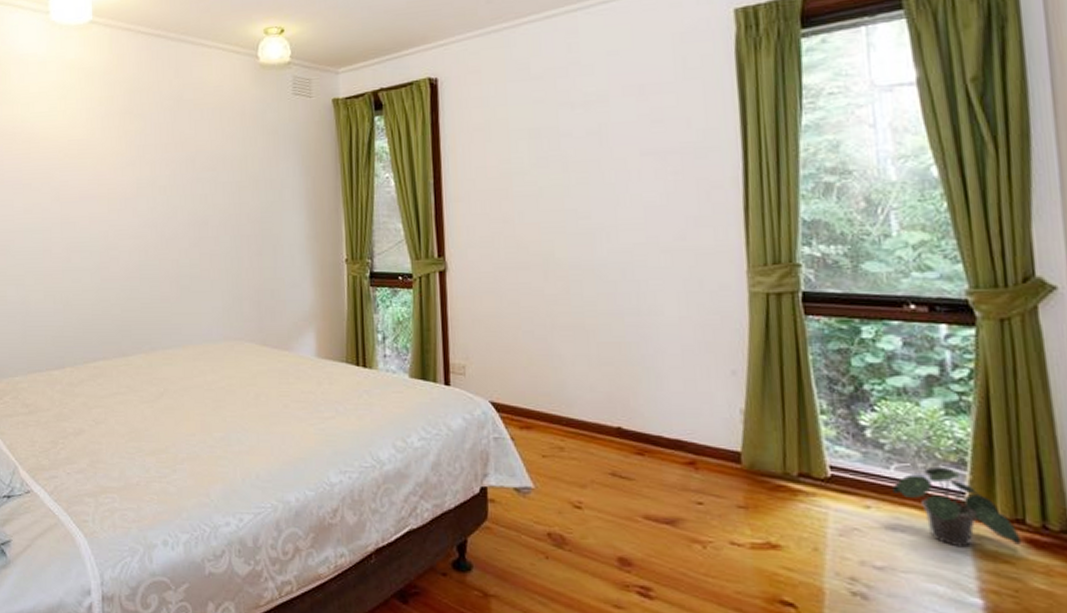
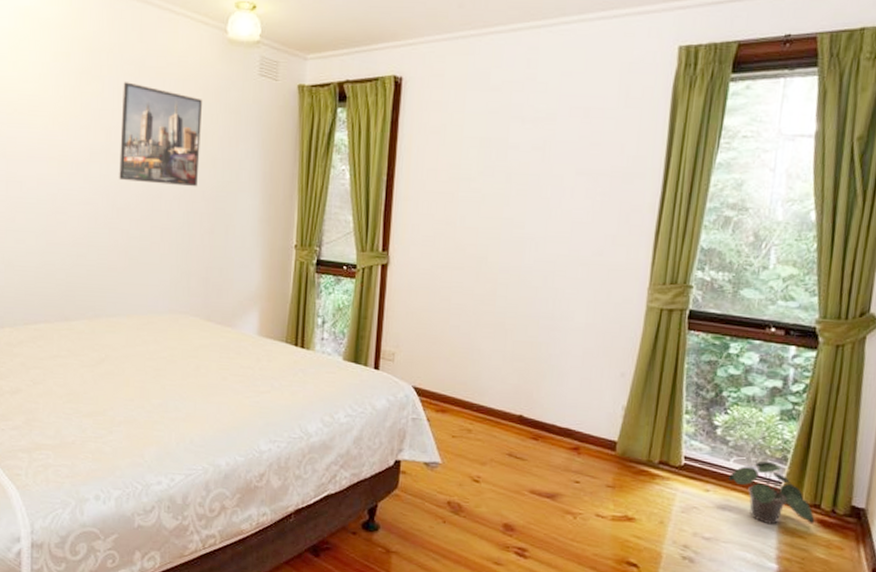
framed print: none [164,116,242,211] -> present [119,82,202,187]

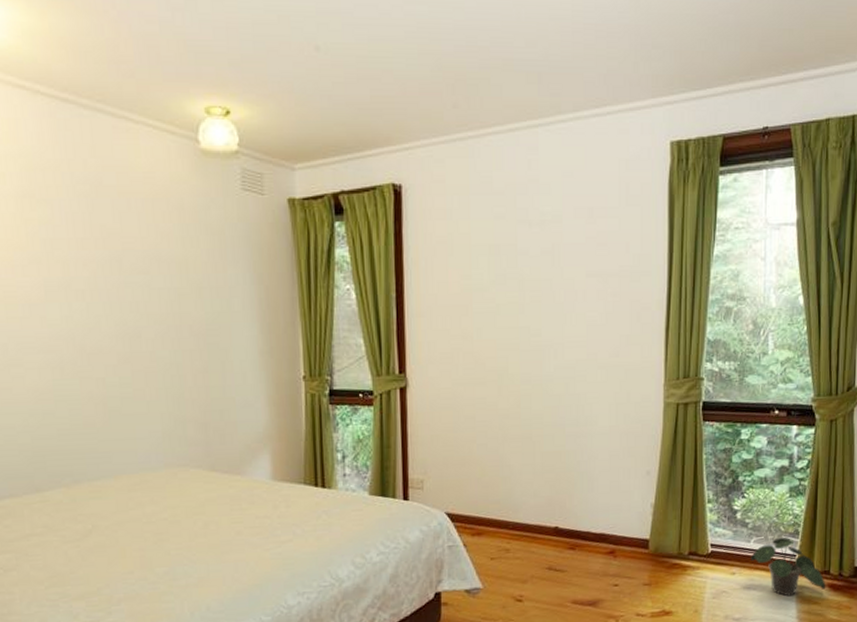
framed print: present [119,82,202,187] -> none [78,205,183,322]

